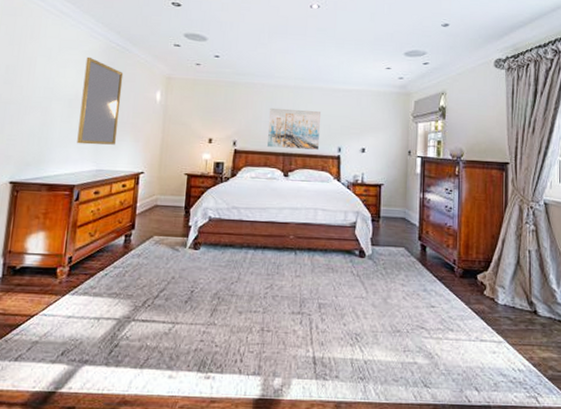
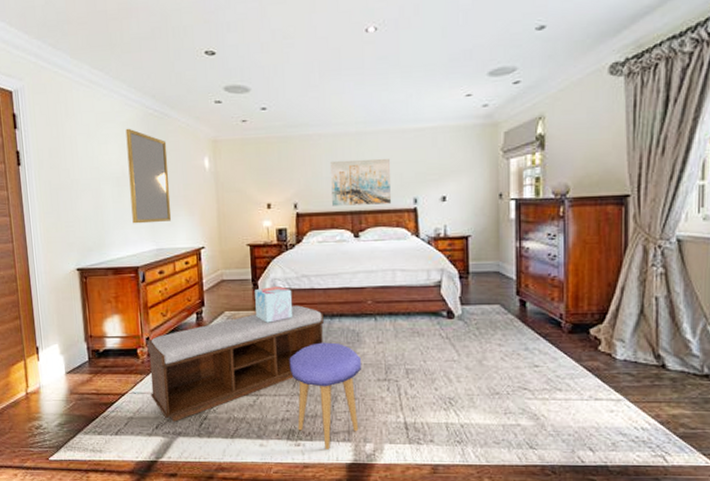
bench: none [62,234,248,348] -> present [147,305,324,422]
decorative box: none [184,214,222,250] -> present [255,285,293,323]
stool: none [209,272,278,383] -> present [289,342,361,449]

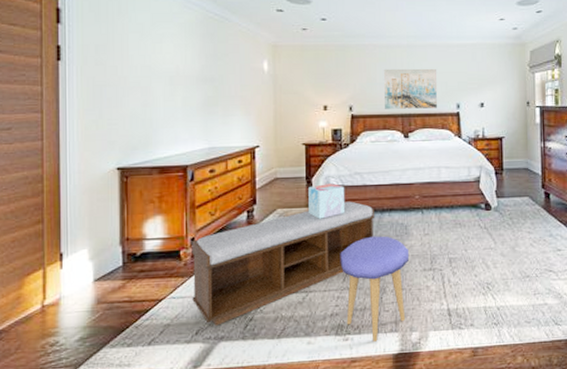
home mirror: present [125,128,172,224] -> none [183,29,227,123]

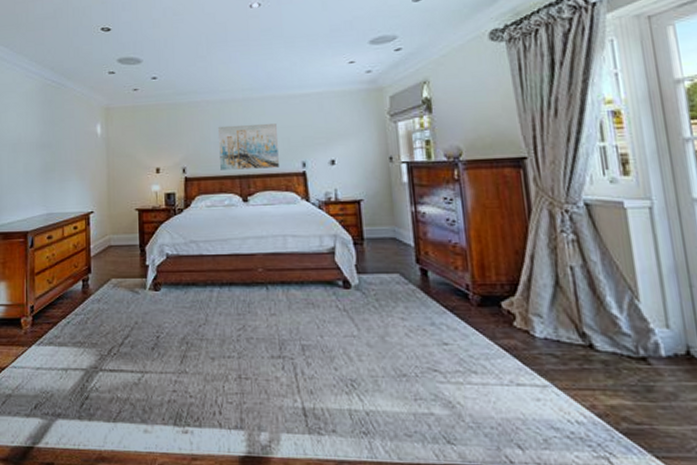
bench: present [191,201,374,326] -> none [31,272,213,401]
decorative box: present [308,182,346,219] -> none [142,251,181,291]
stool: present [340,236,409,342] -> none [176,313,253,438]

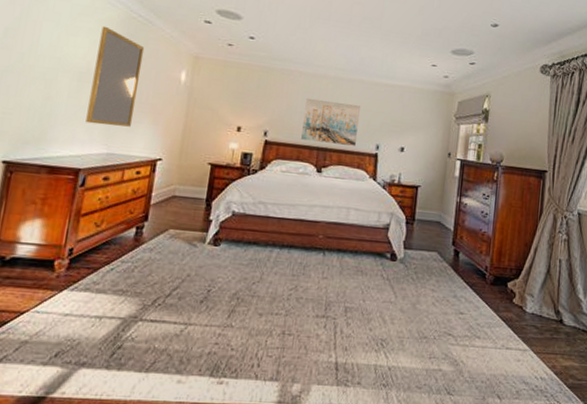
home mirror: none [25,98,63,189] -> present [85,26,145,127]

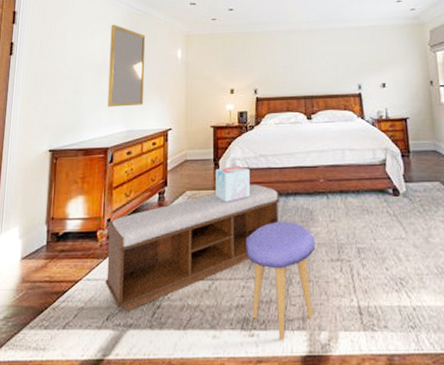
bench: none [58,231,273,350] -> present [105,184,279,312]
decorative box: none [203,208,246,247] -> present [216,165,251,202]
stool: none [224,272,303,389] -> present [245,221,315,340]
wall art: present [301,97,360,146] -> none [287,51,339,92]

